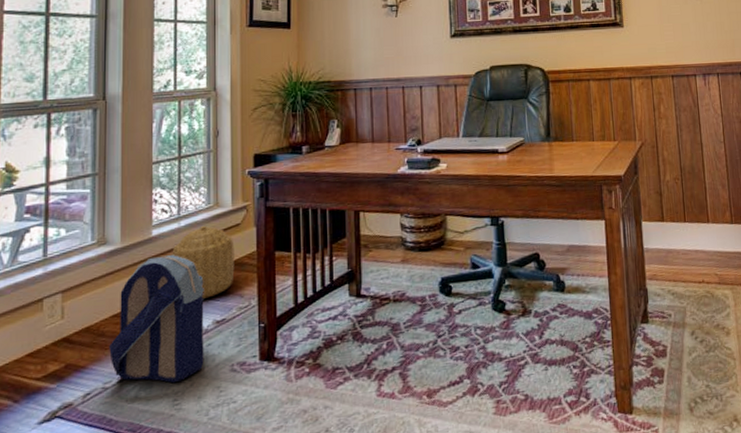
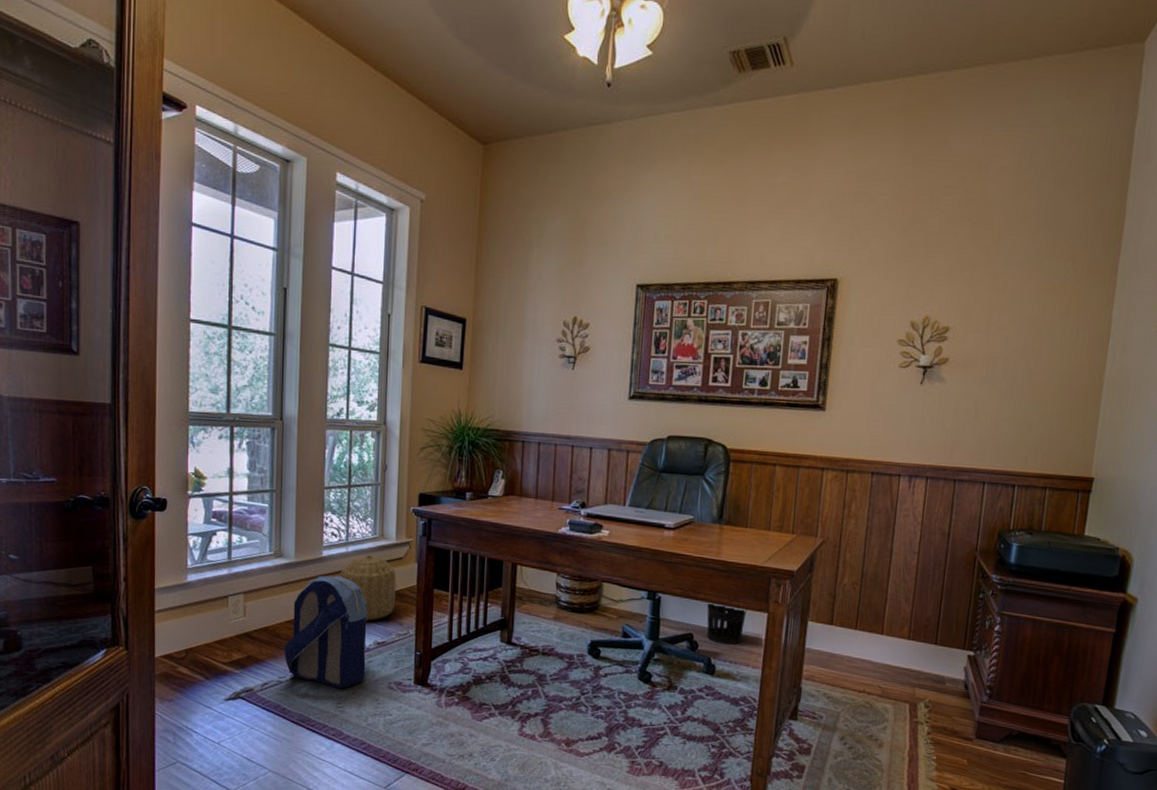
wastebasket: none [547,218,586,259] -> present [706,601,747,645]

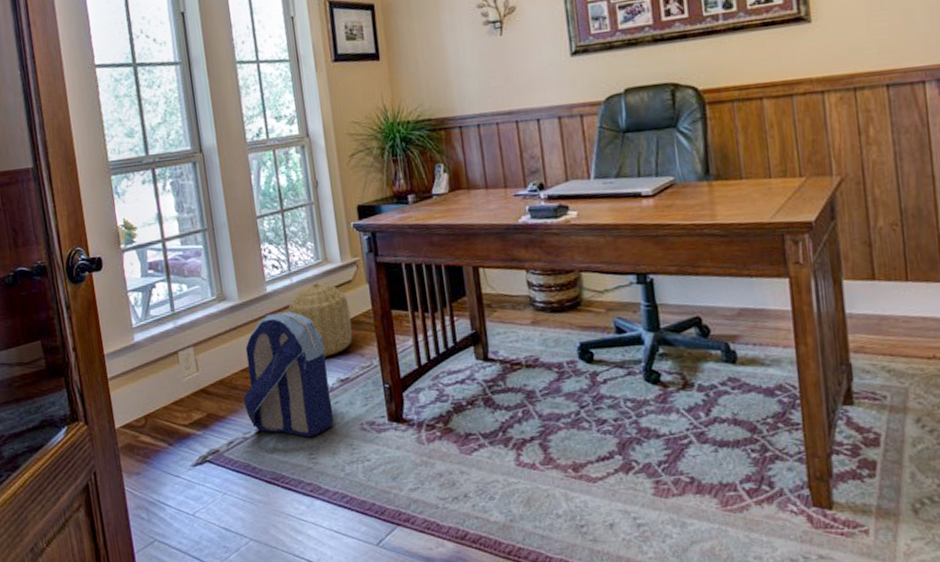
wastebasket: present [706,601,747,645] -> none [710,275,763,324]

